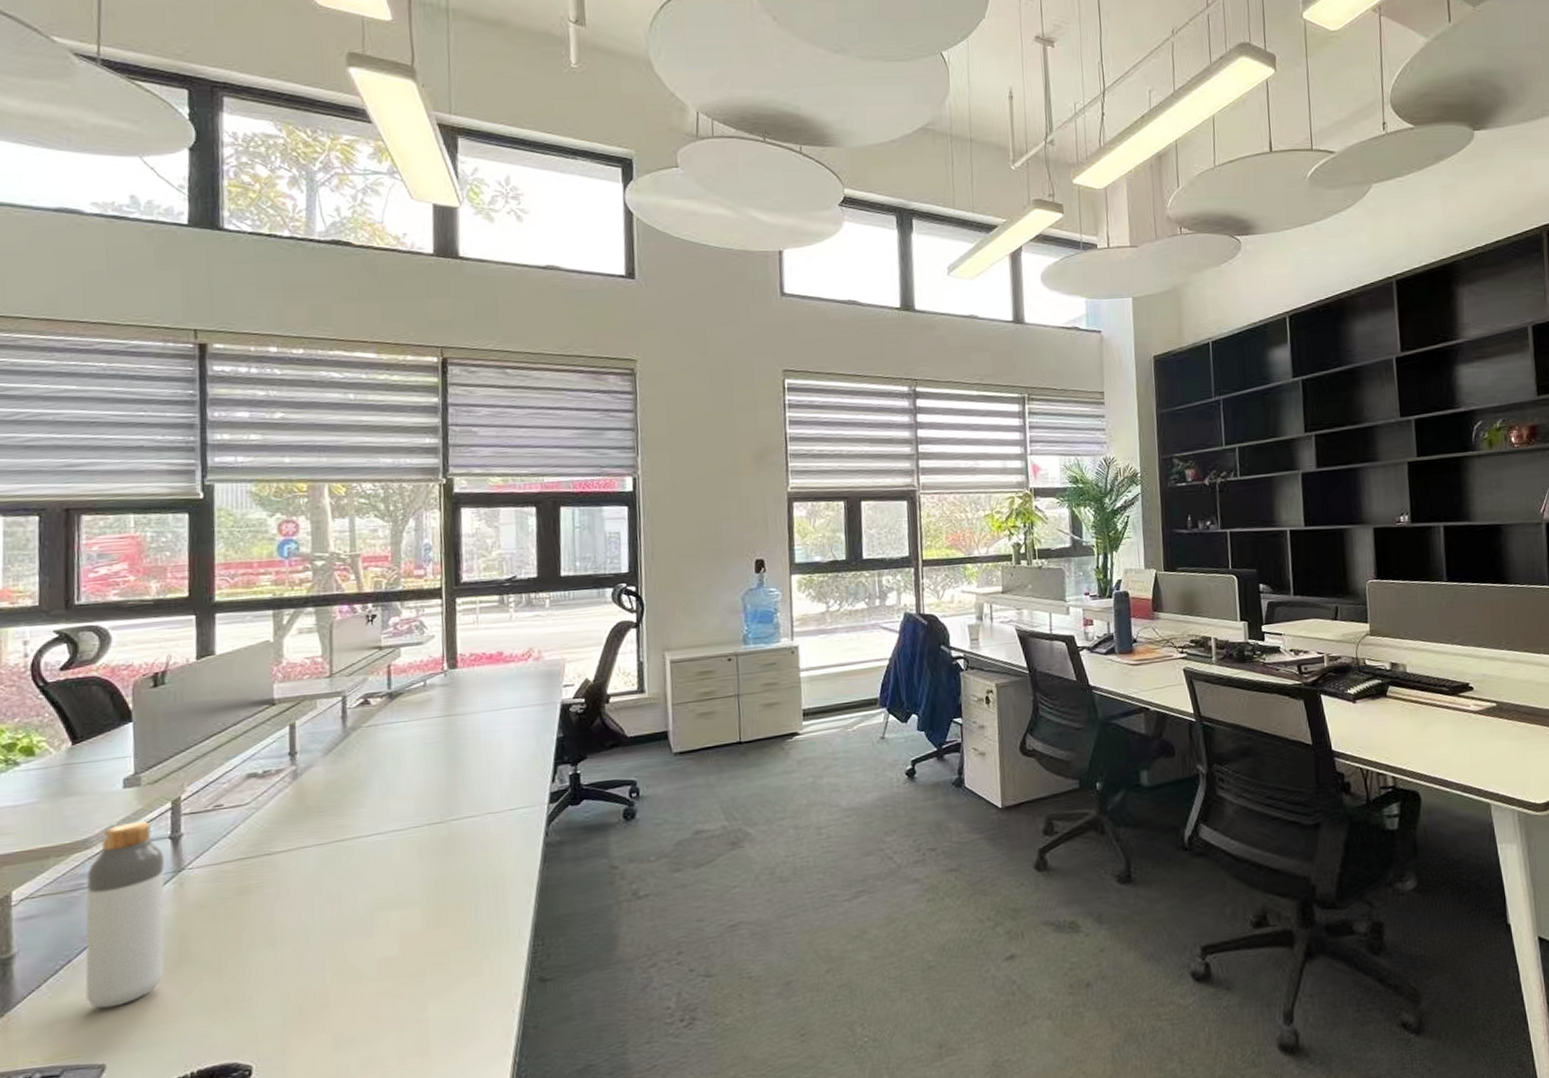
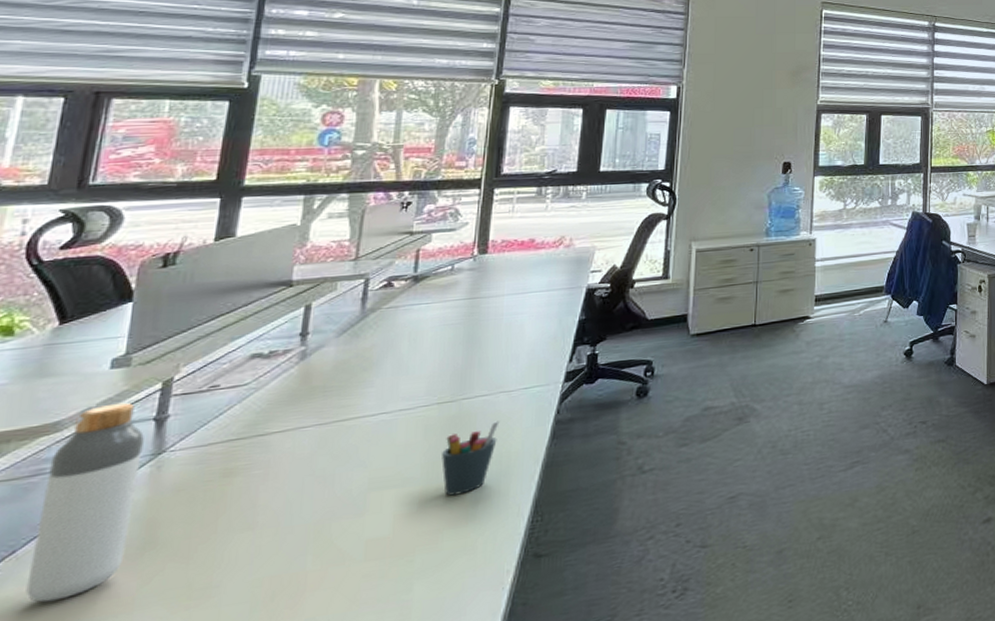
pen holder: none [438,842,490,918] -> present [442,420,500,496]

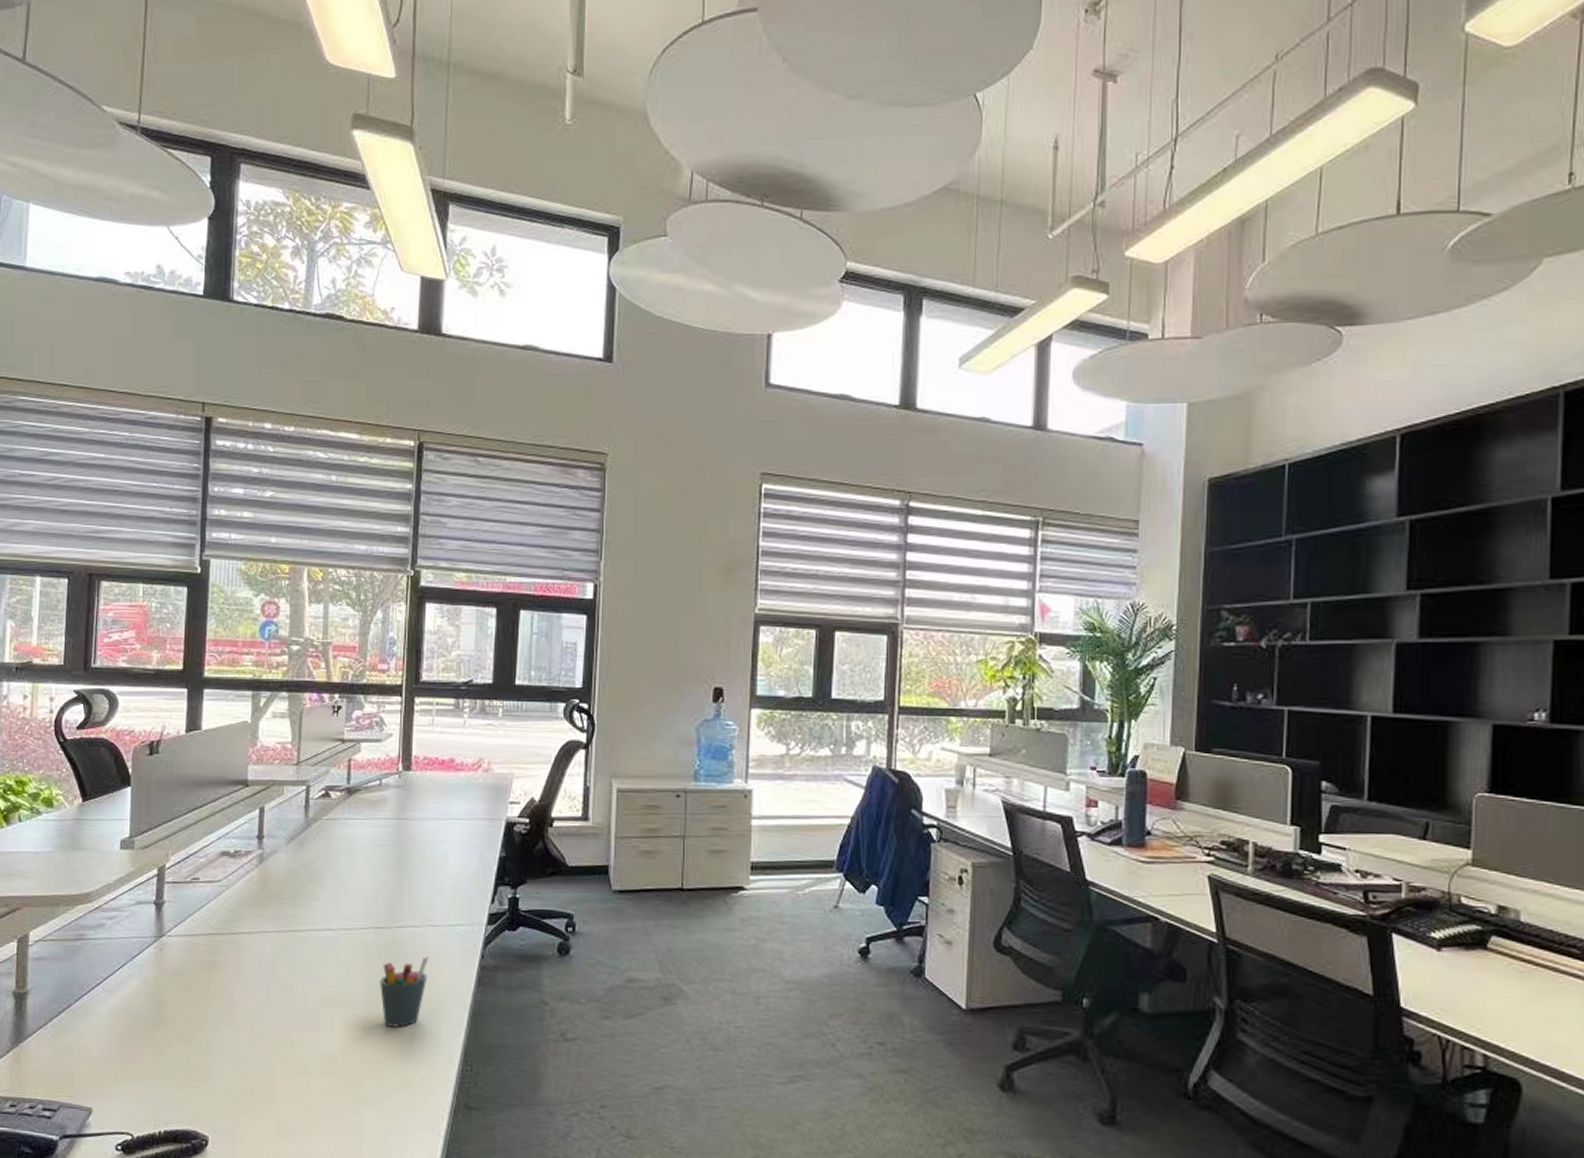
bottle: present [25,402,144,603] -> none [81,882,148,1056]

